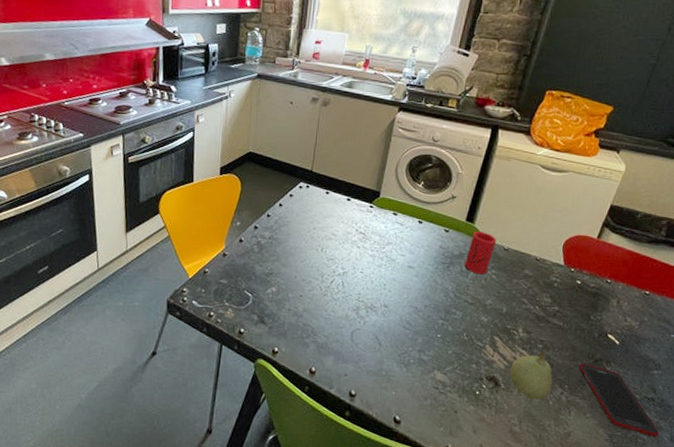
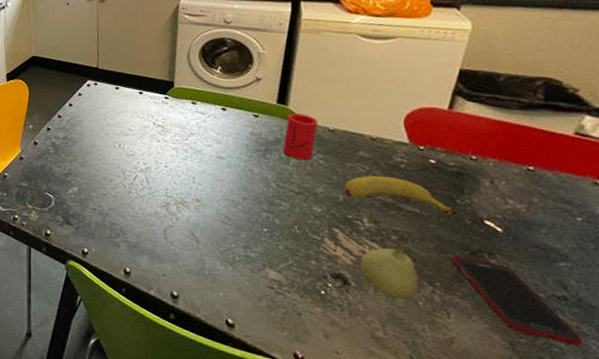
banana: none [508,291,590,330] -> present [344,176,458,216]

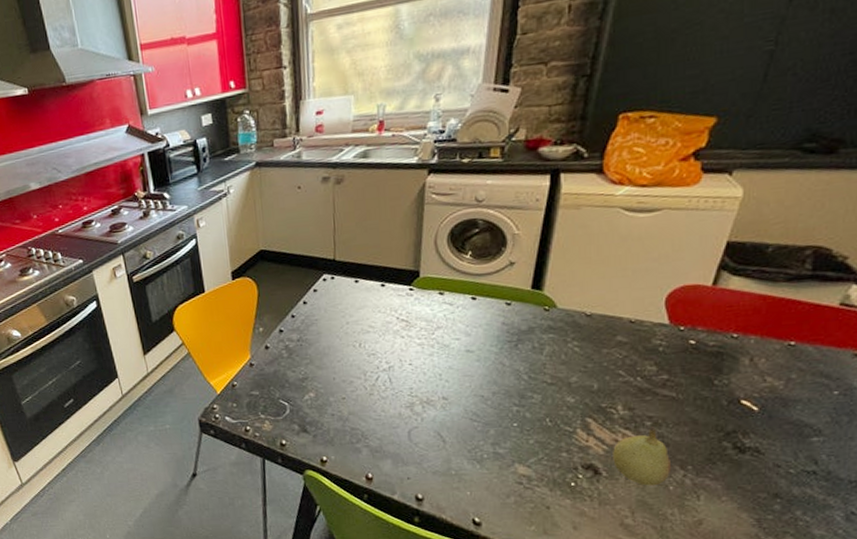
cup: present [283,113,319,160] -> none [536,298,575,349]
banana: present [344,176,458,216] -> none [599,360,715,398]
cell phone: present [451,256,583,345] -> none [705,438,829,517]

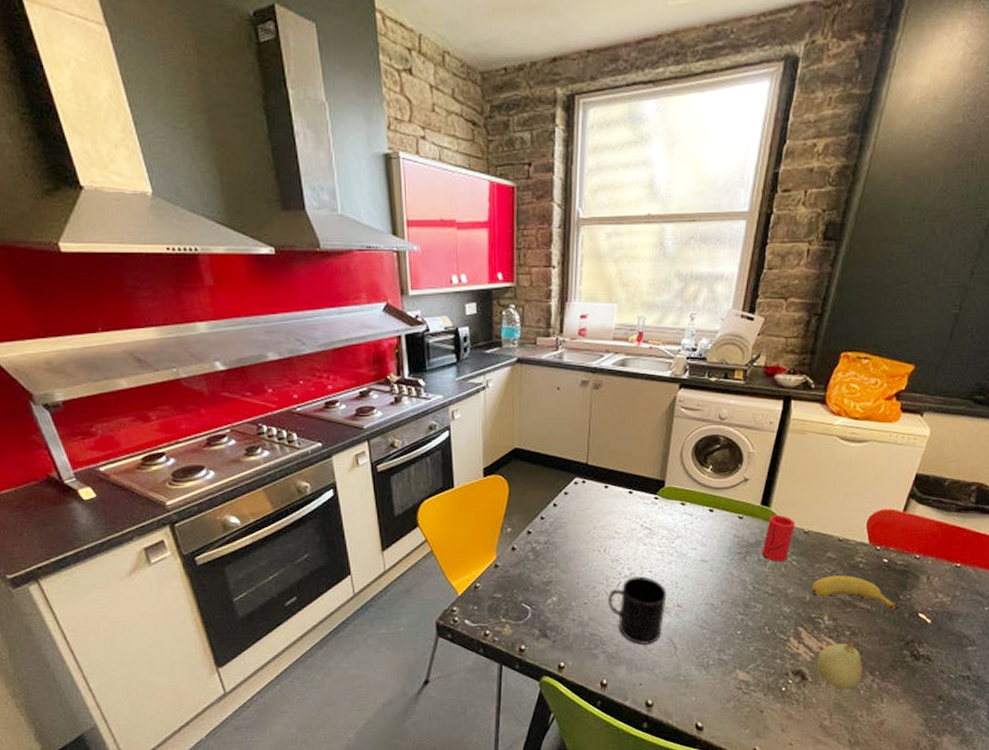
mug: none [367,369,431,438] -> present [607,575,667,644]
cup: none [536,298,575,349] -> present [762,515,796,562]
banana: none [599,360,715,398] -> present [811,575,900,611]

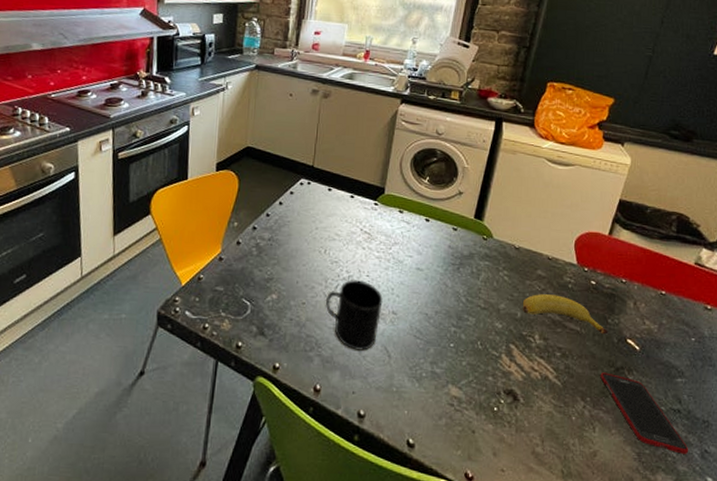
cup: present [762,515,796,562] -> none [475,229,507,276]
fruit: present [817,636,864,690] -> none [529,357,575,415]
cell phone: none [890,647,976,717] -> present [600,372,689,454]

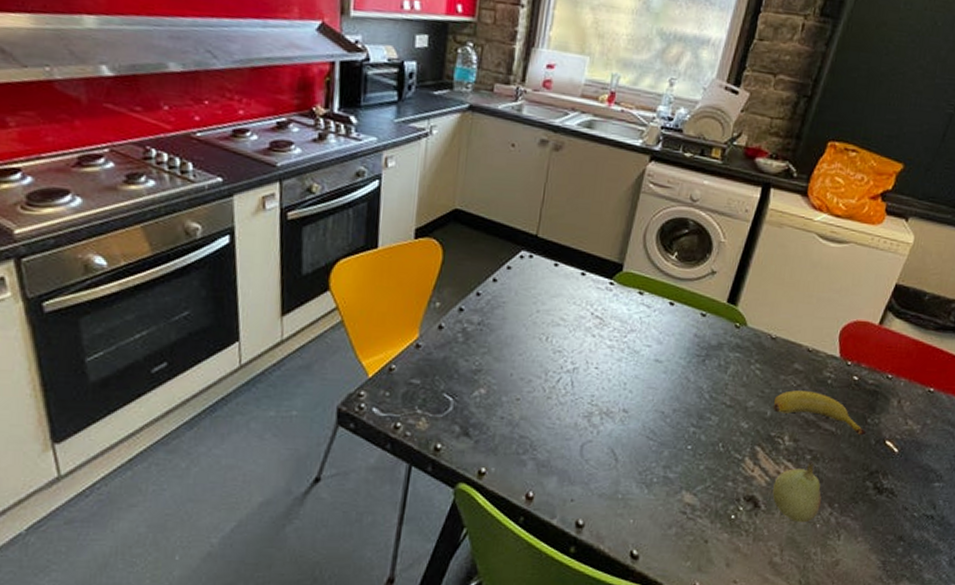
mug: present [325,279,383,351] -> none [543,371,613,453]
fruit: none [529,357,575,415] -> present [772,461,822,523]
cell phone: present [600,372,689,454] -> none [852,476,938,562]

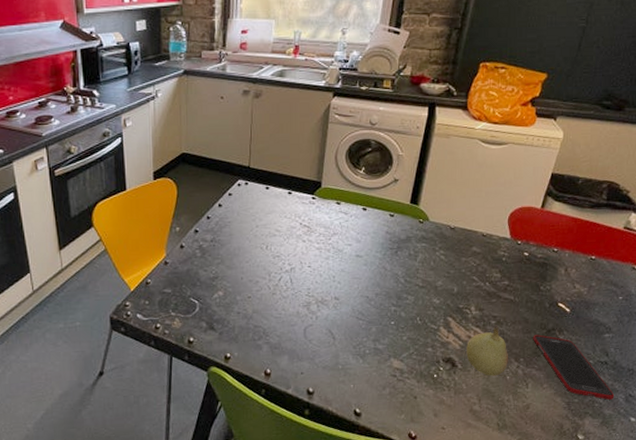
banana: present [772,390,867,436] -> none [458,268,541,301]
cell phone: none [852,476,938,562] -> present [533,335,615,400]

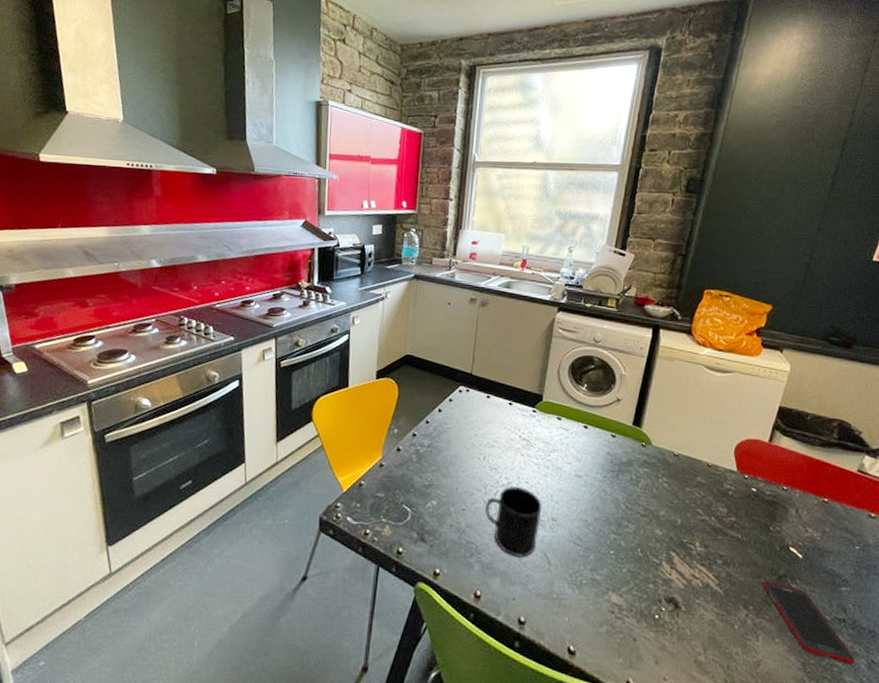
mug: none [270,270,325,335] -> present [484,485,542,557]
fruit: present [466,325,509,376] -> none [690,565,737,624]

